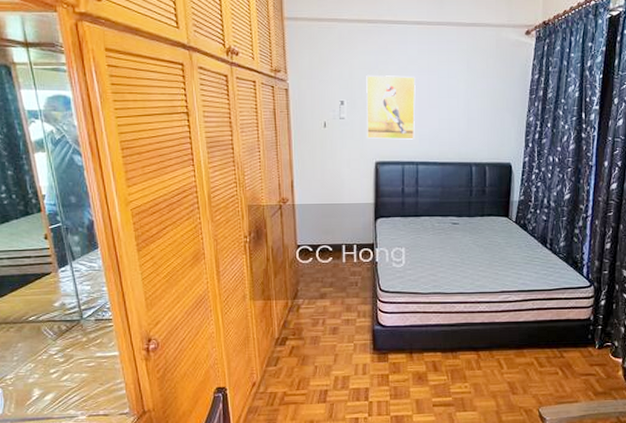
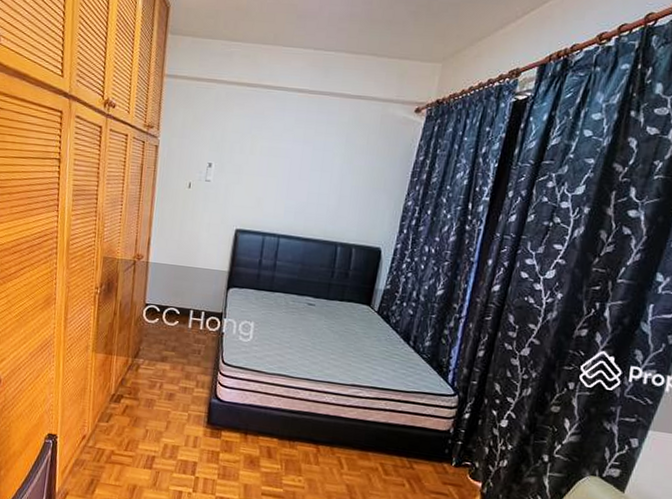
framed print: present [366,74,416,140] -> none [230,139,289,211]

